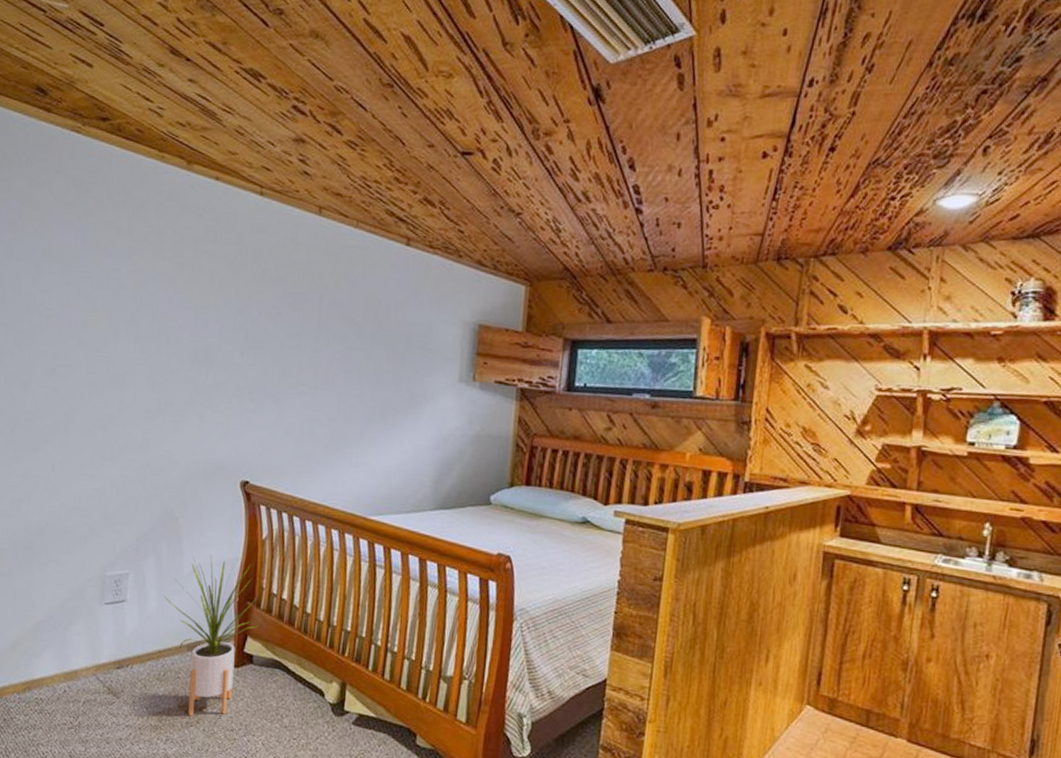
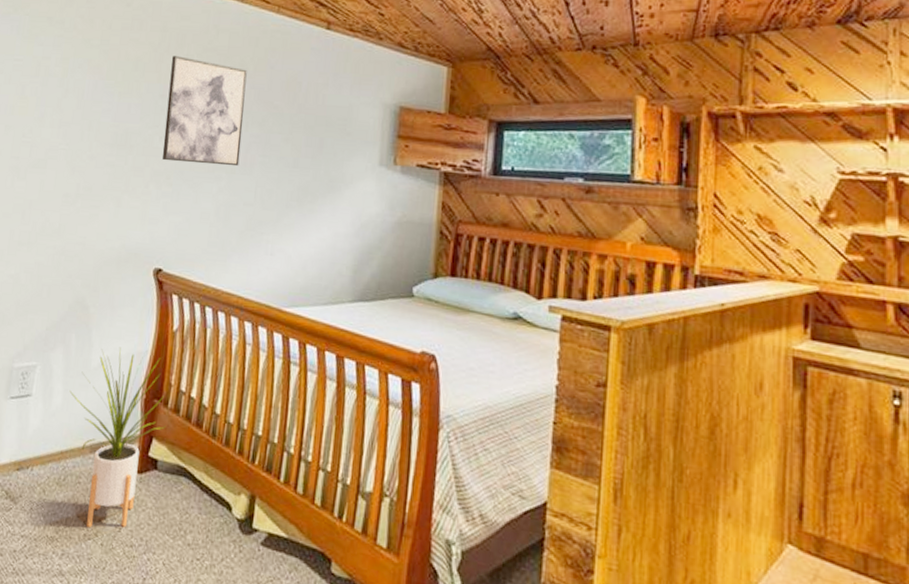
wall art: none [243,270,327,382] -> present [162,56,247,167]

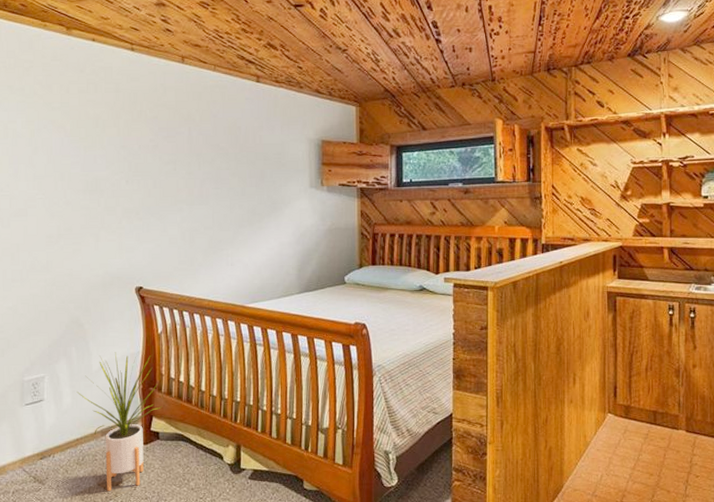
wall art: present [162,56,247,167] -> none [128,112,197,200]

